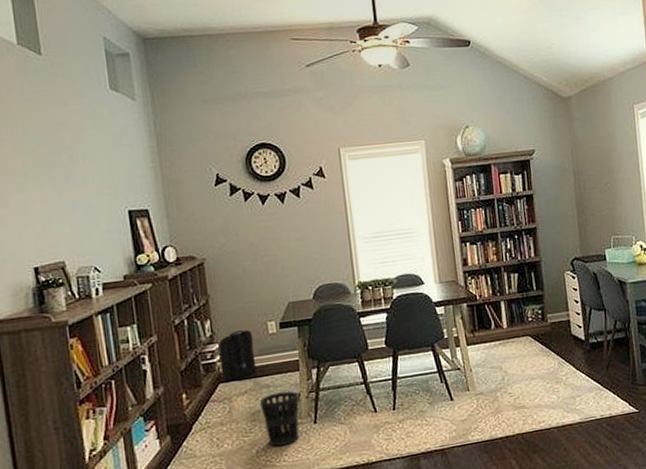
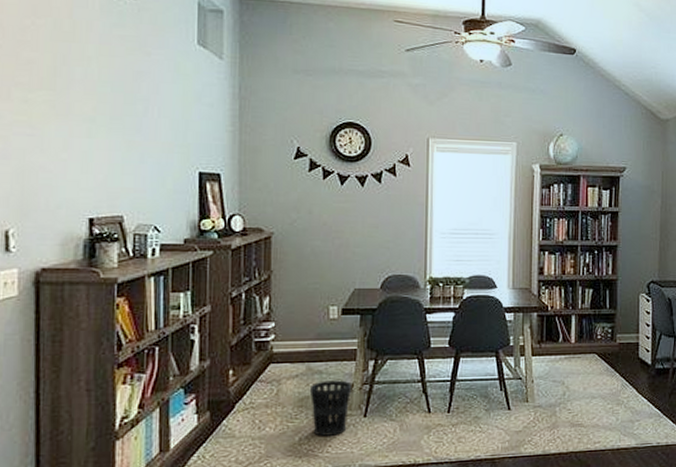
backpack: present [218,330,258,381] -> none [274,311,313,362]

